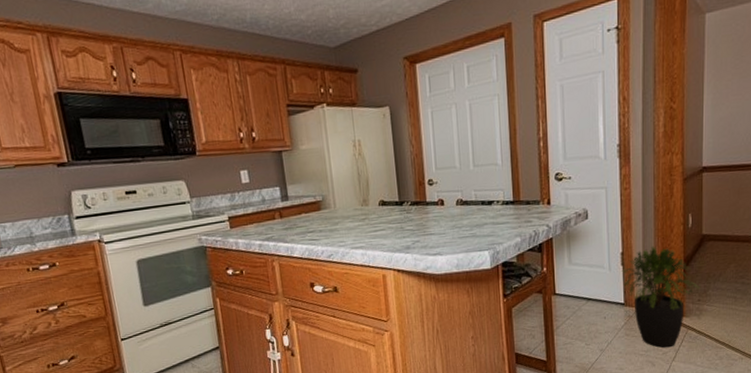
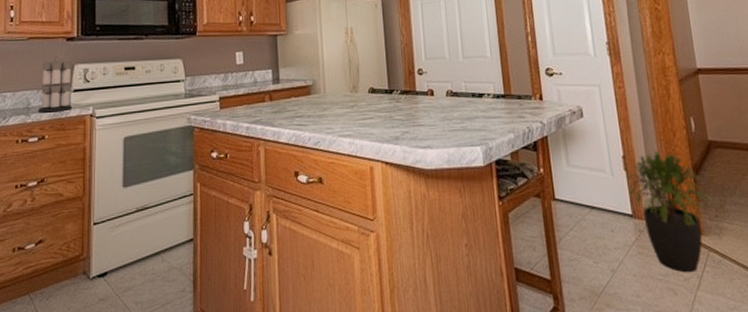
spice rack: none [36,181,78,242] -> present [38,55,73,113]

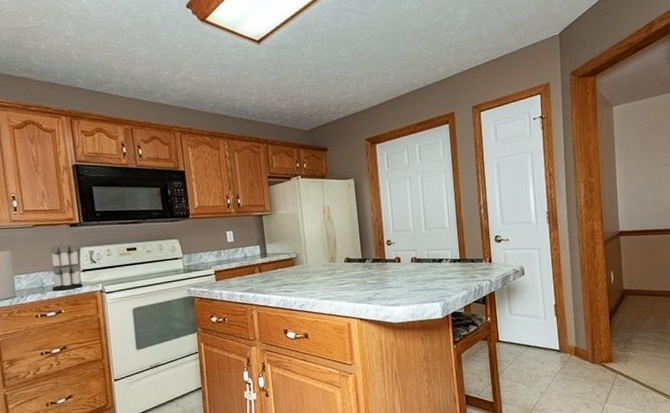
potted plant: present [625,150,715,273] -> none [556,299,625,391]

